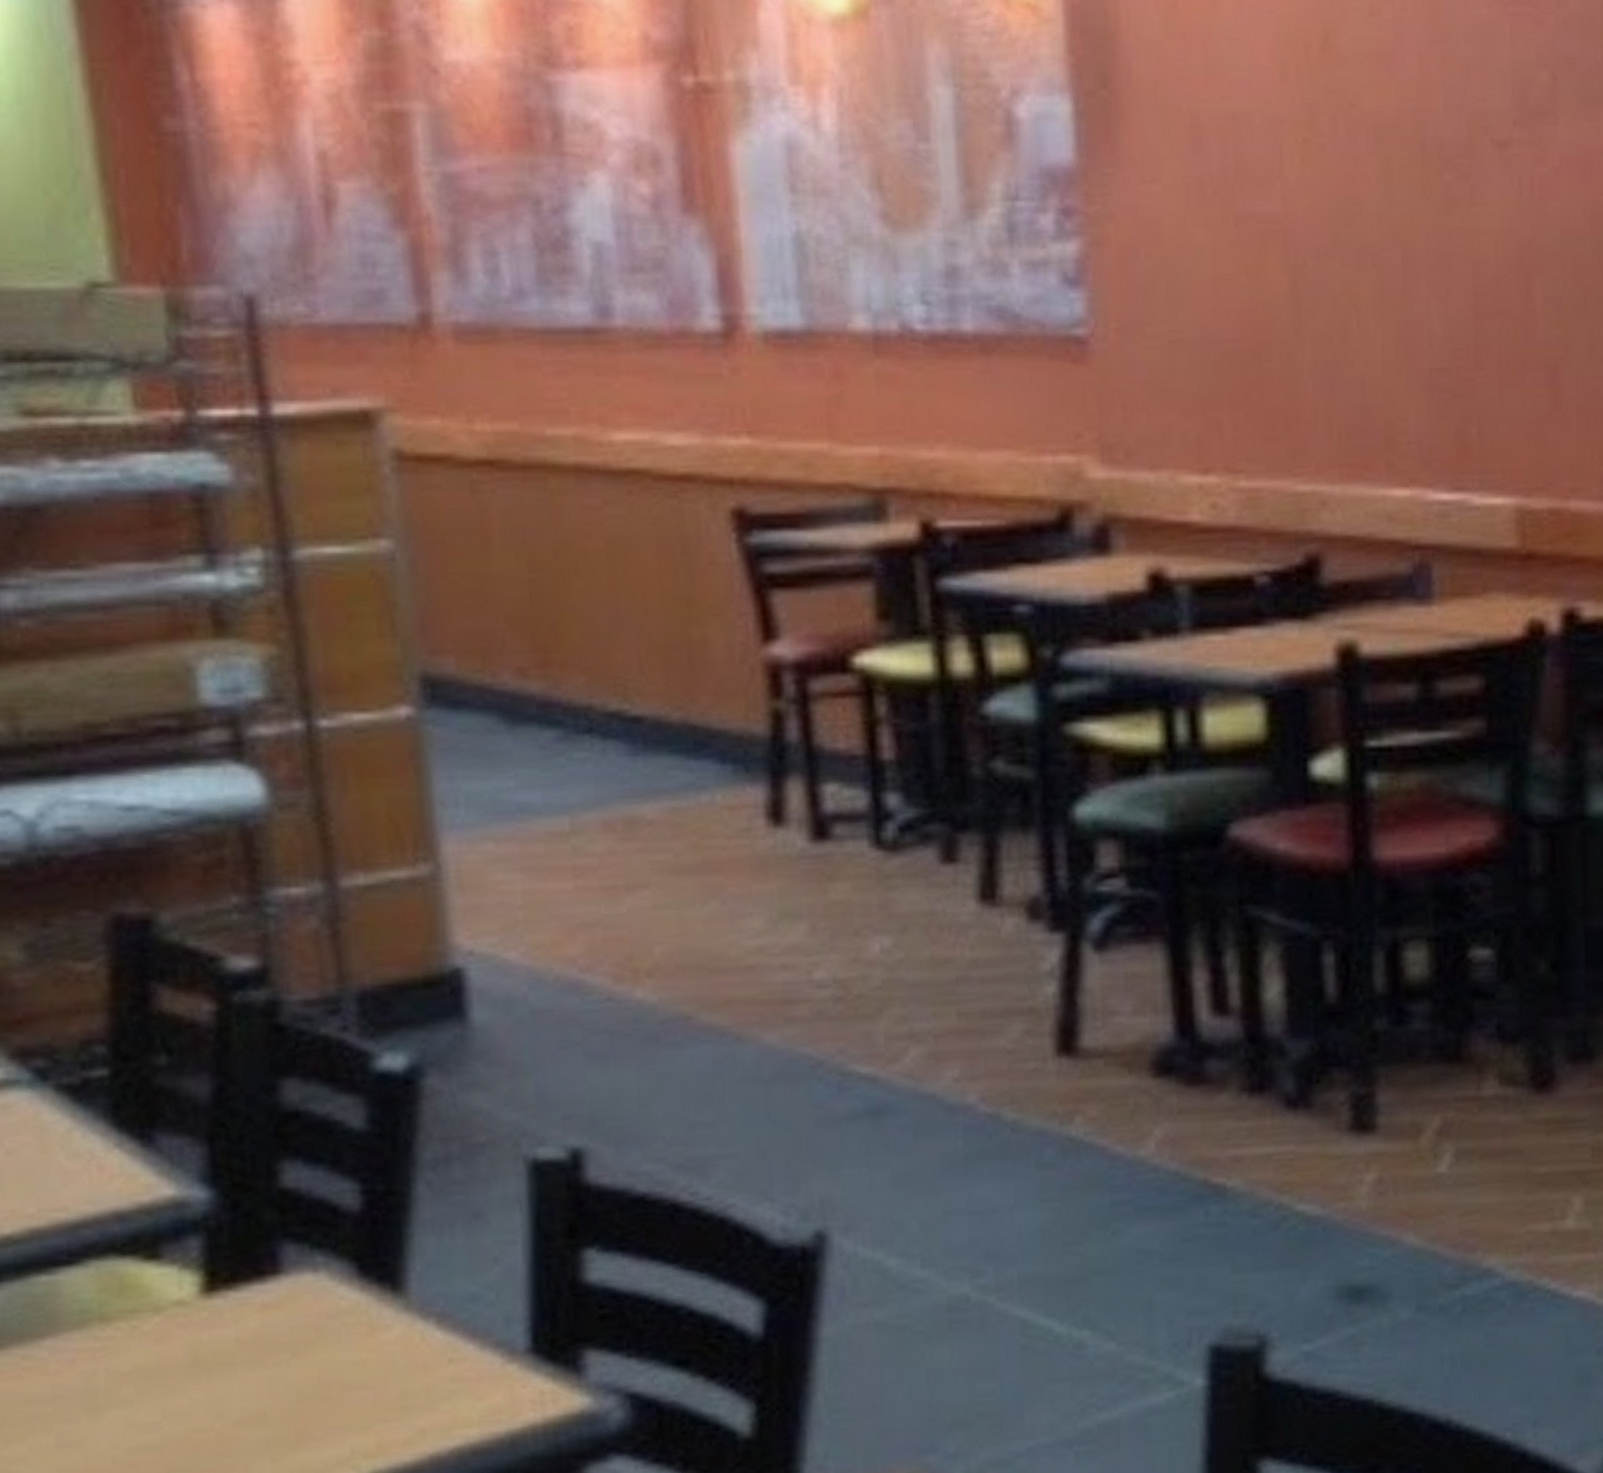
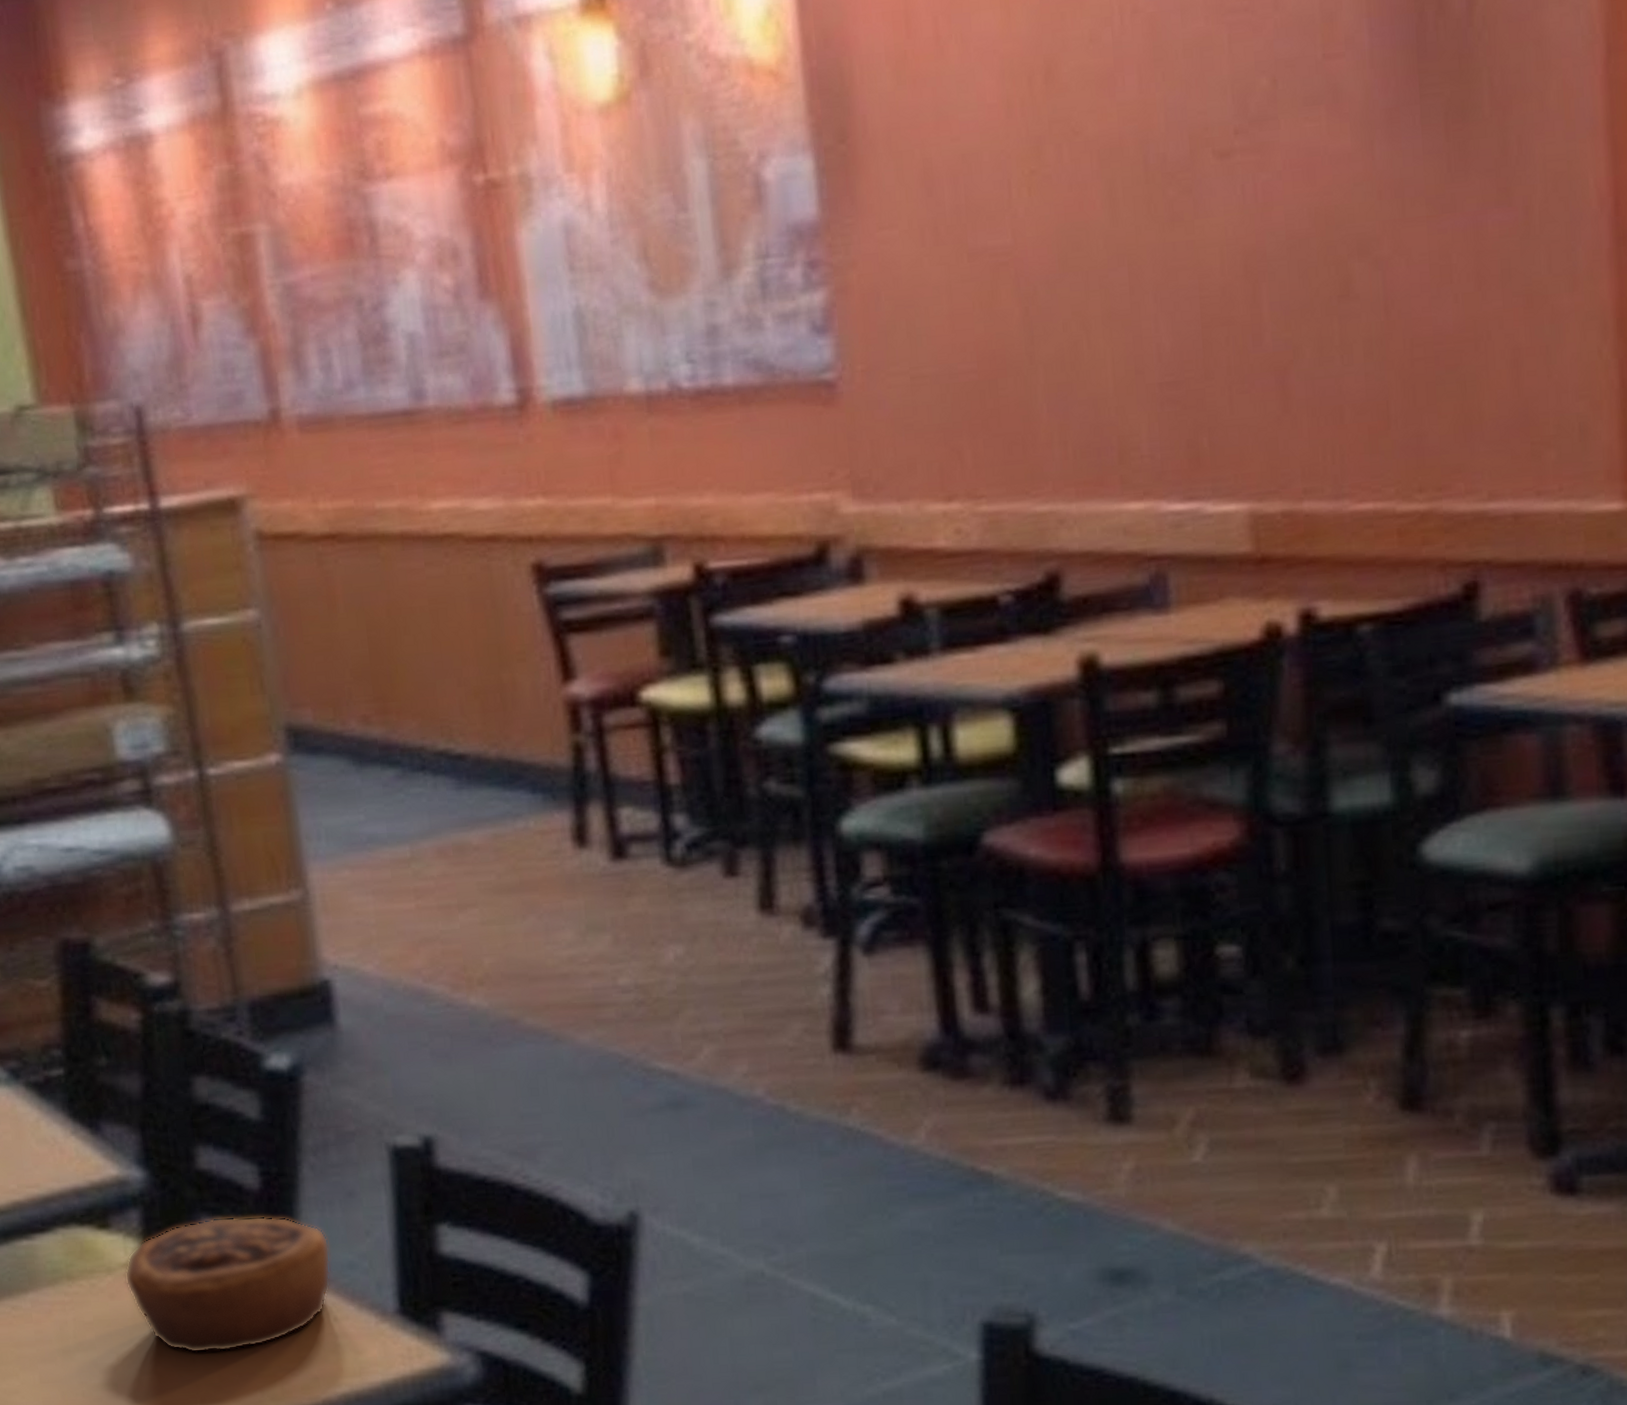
pastry: none [178,1242,448,1406] -> present [124,1216,331,1354]

